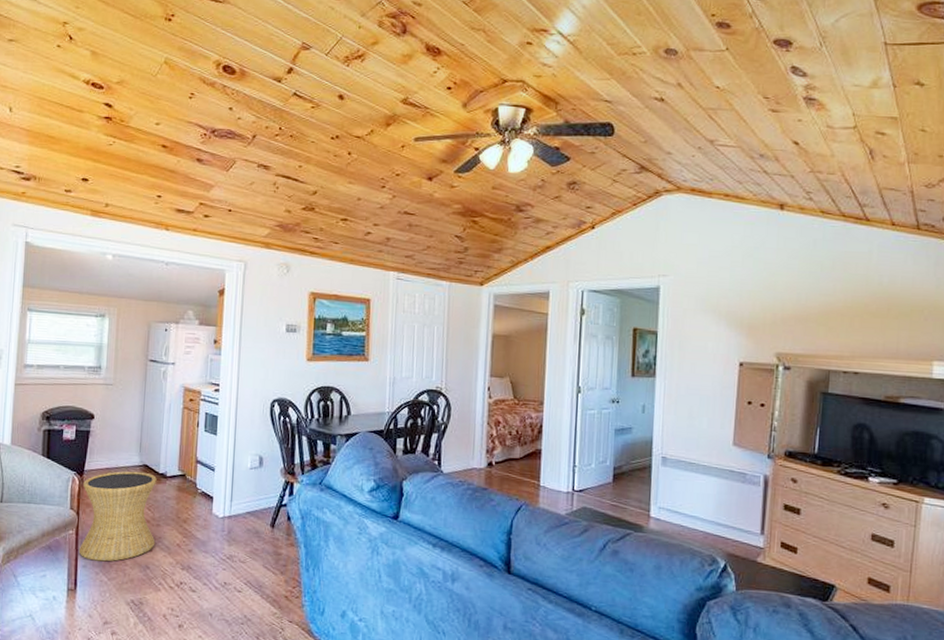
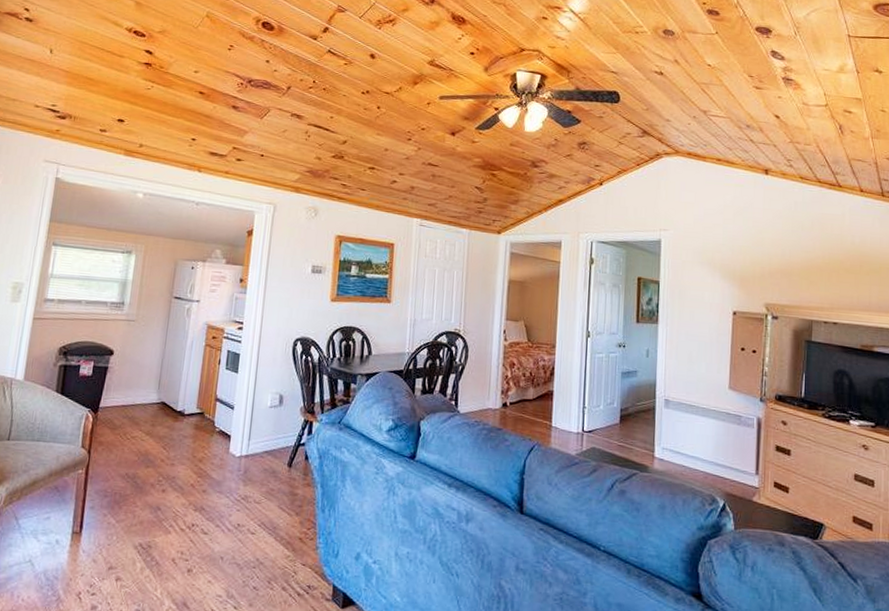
side table: present [78,471,157,562] -> none [87,408,174,503]

